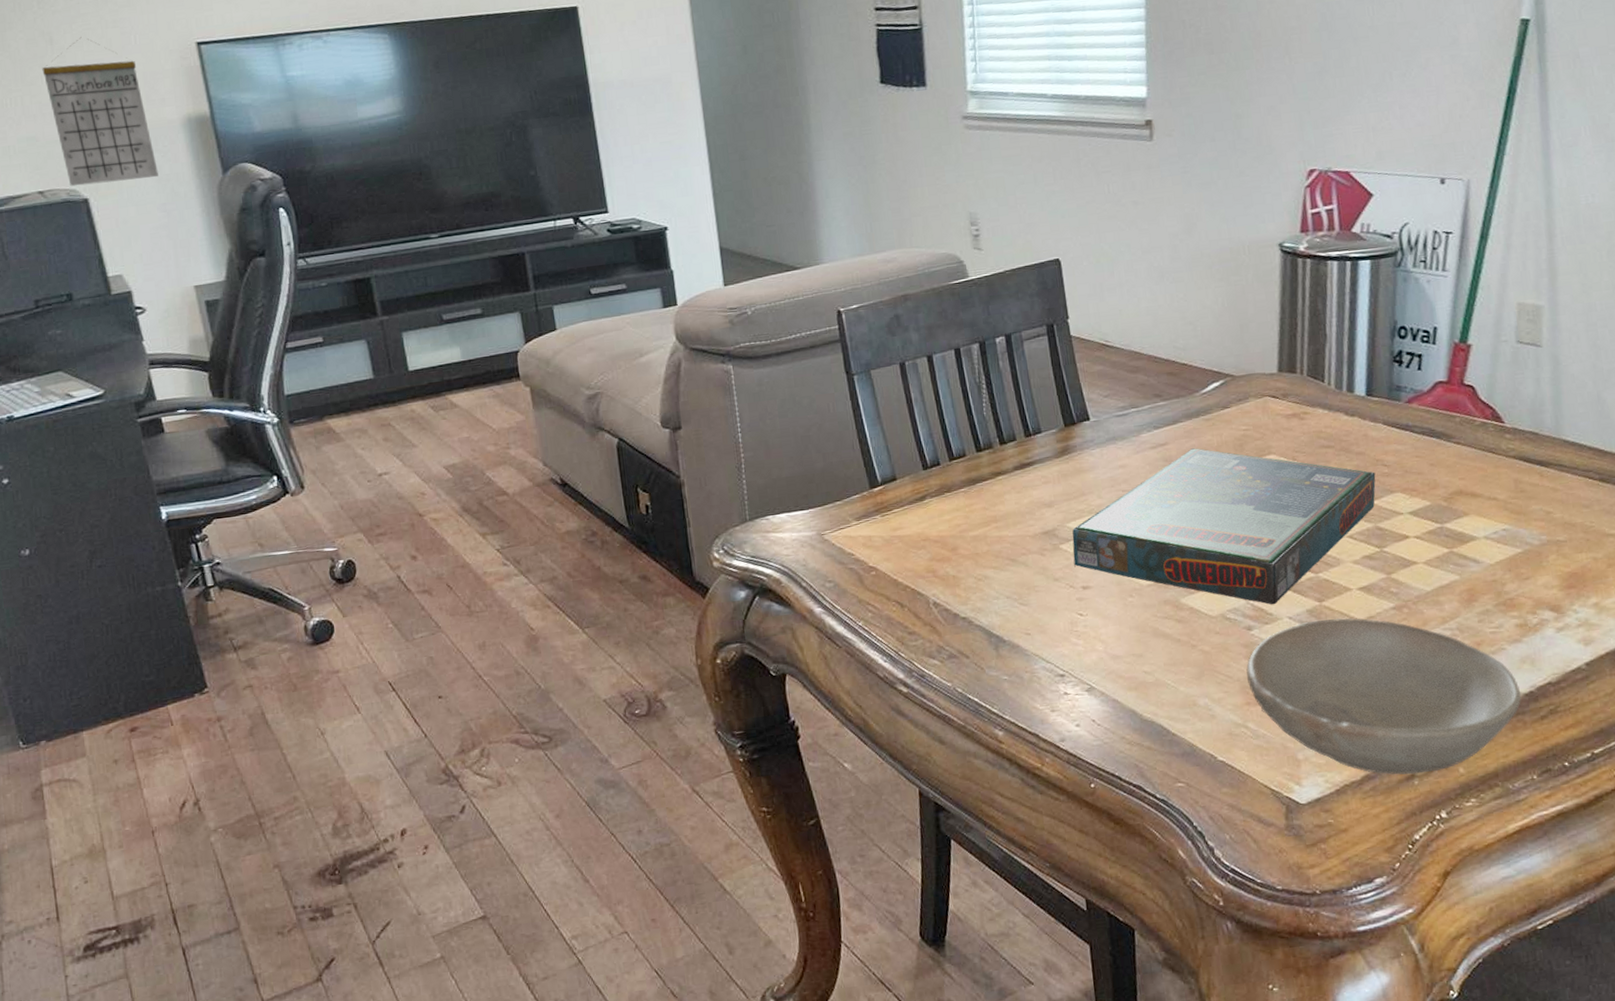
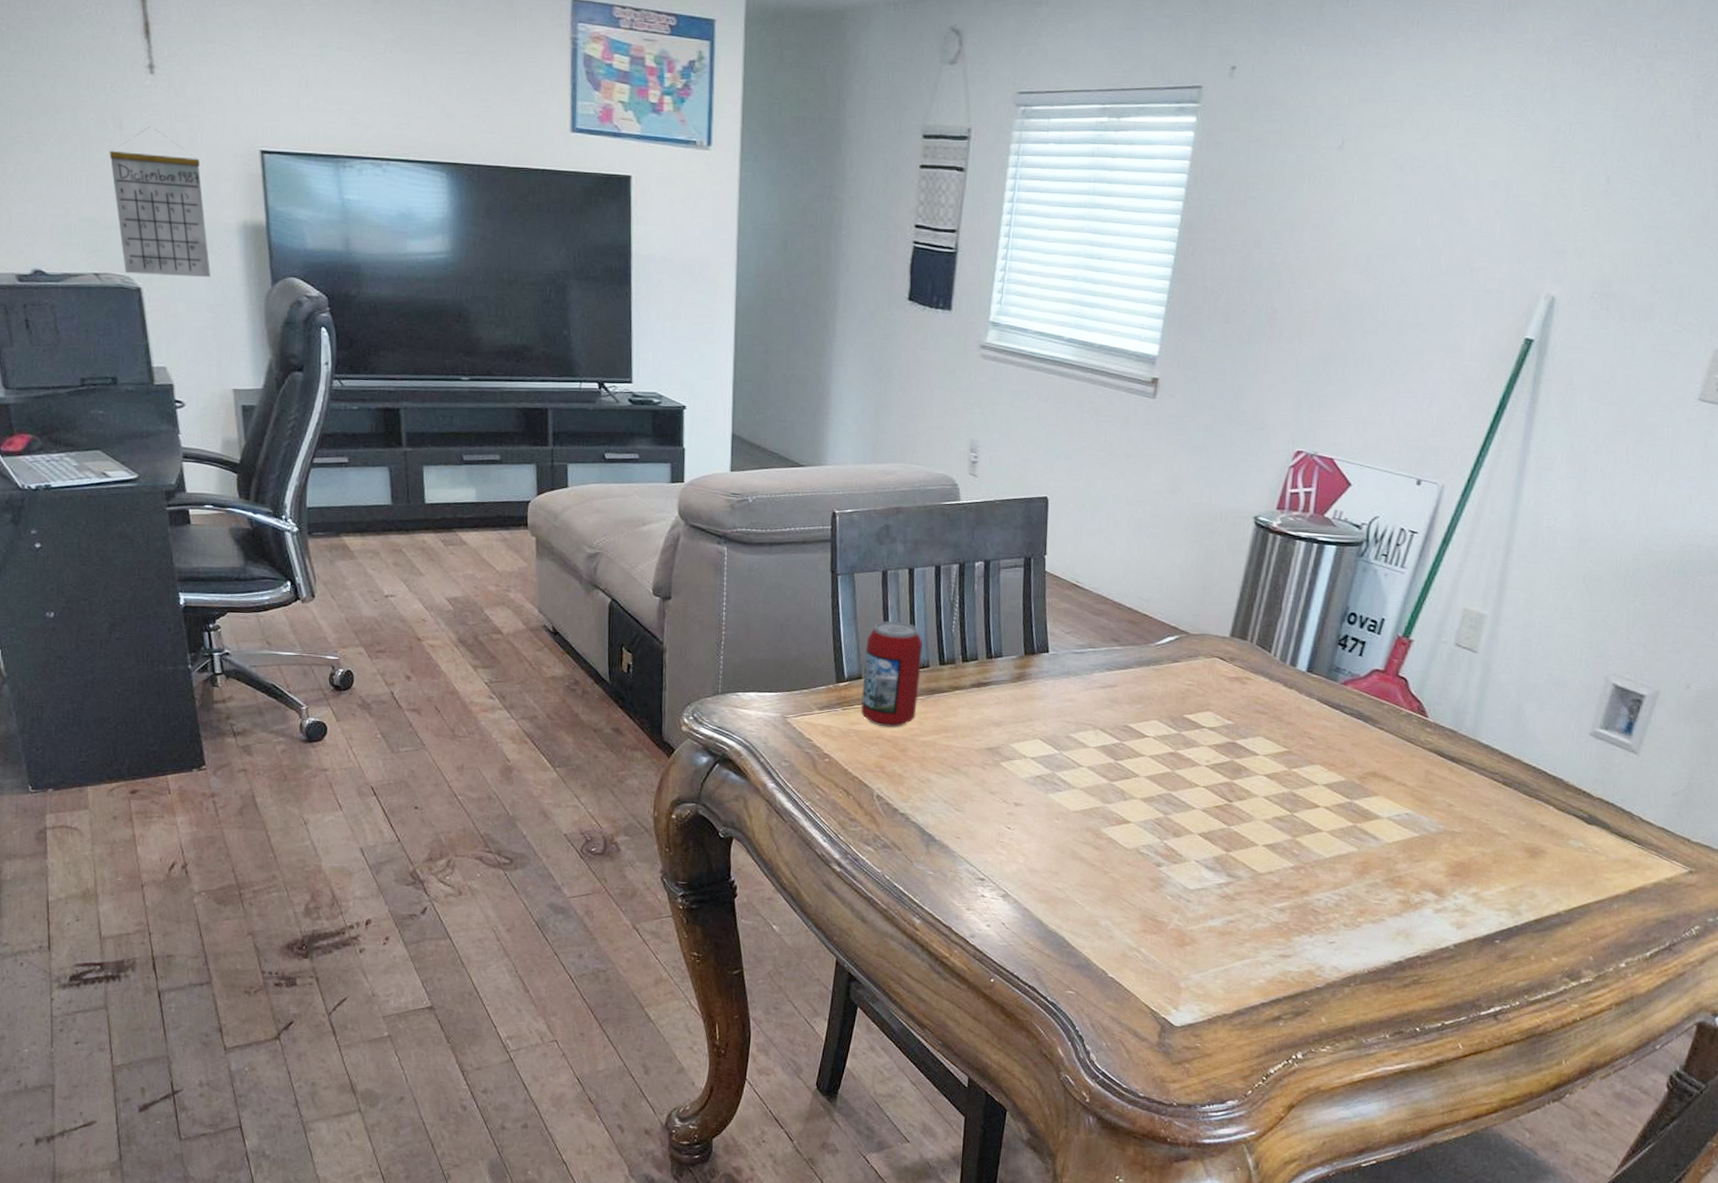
beverage can: none [895,412,960,528] -> present [860,621,922,728]
board game: present [1072,448,1376,605] -> none [1011,694,1301,848]
bowl: present [1246,617,1522,775] -> none [1148,867,1391,1017]

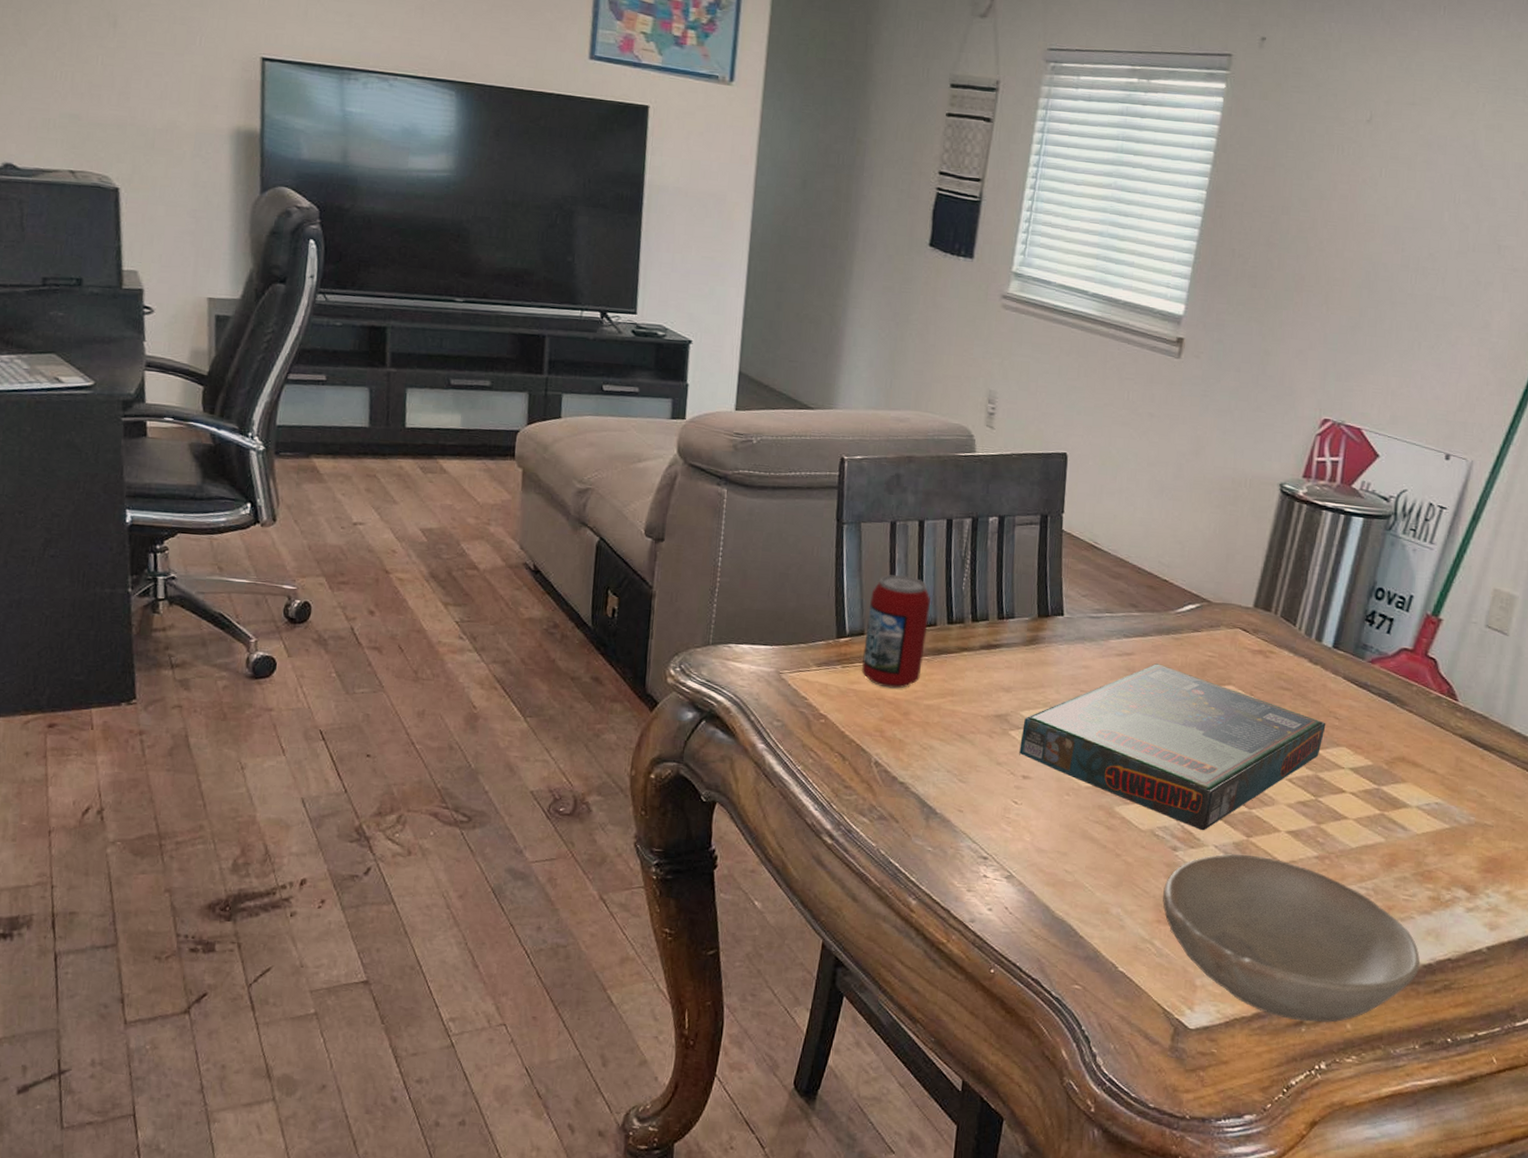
calendar: present [109,126,210,278] -> none [99,26,196,182]
board game: none [1011,694,1301,848] -> present [1019,663,1326,831]
bowl: none [1148,867,1391,1017] -> present [1163,854,1421,1023]

